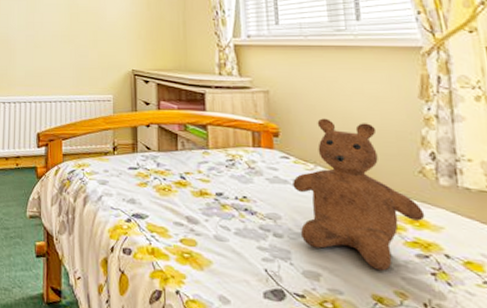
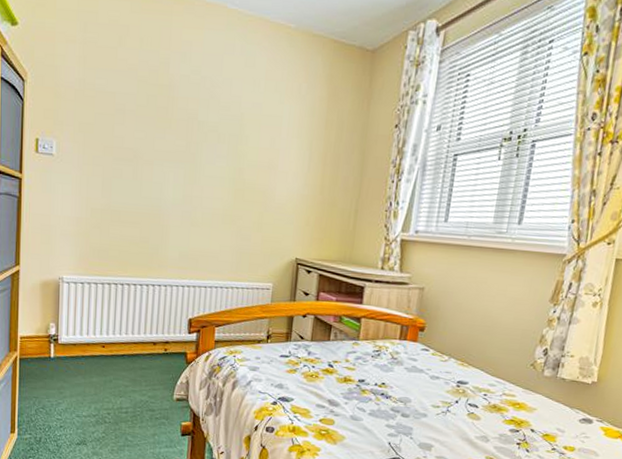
teddy bear: present [293,118,426,271] -> none [424,316,526,442]

